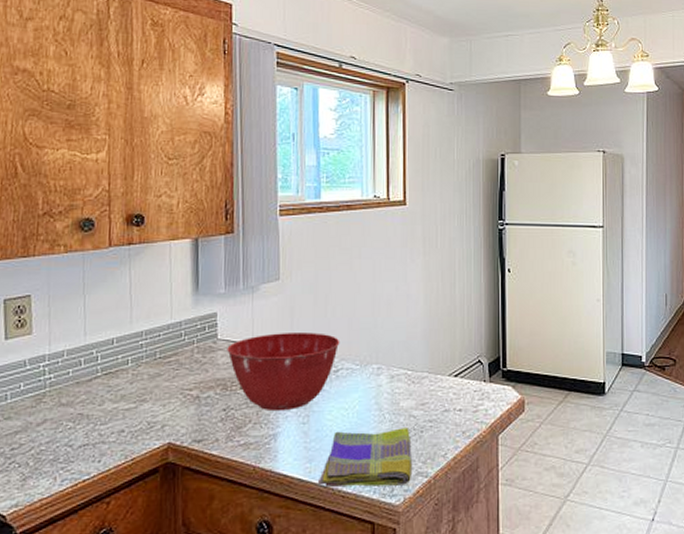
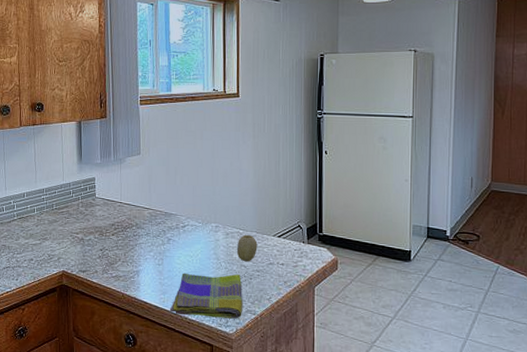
mixing bowl: present [227,333,340,411] -> none [102,195,187,254]
fruit: none [404,375,430,411] -> present [236,234,258,262]

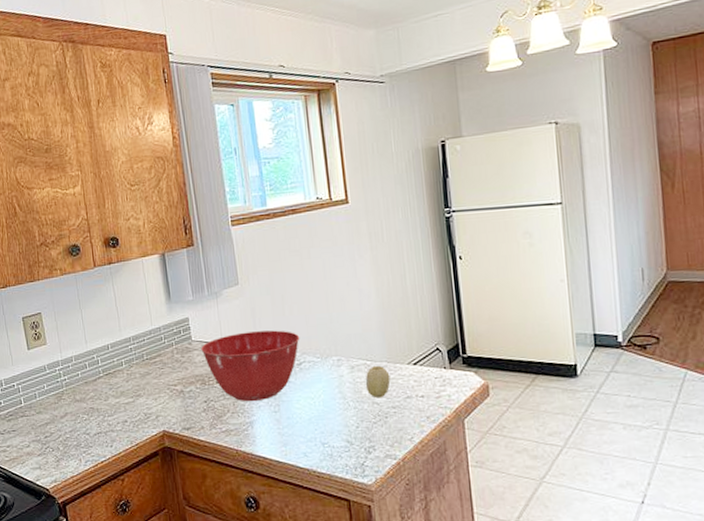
mixing bowl: none [102,195,187,254] -> present [201,330,300,402]
dish towel: present [170,273,242,319] -> none [294,414,381,468]

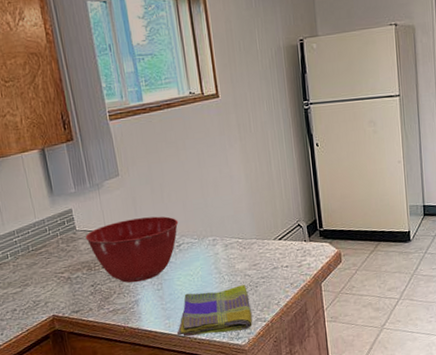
dish towel: none [294,414,381,468] -> present [177,285,252,337]
fruit: present [365,365,391,399] -> none [237,242,260,271]

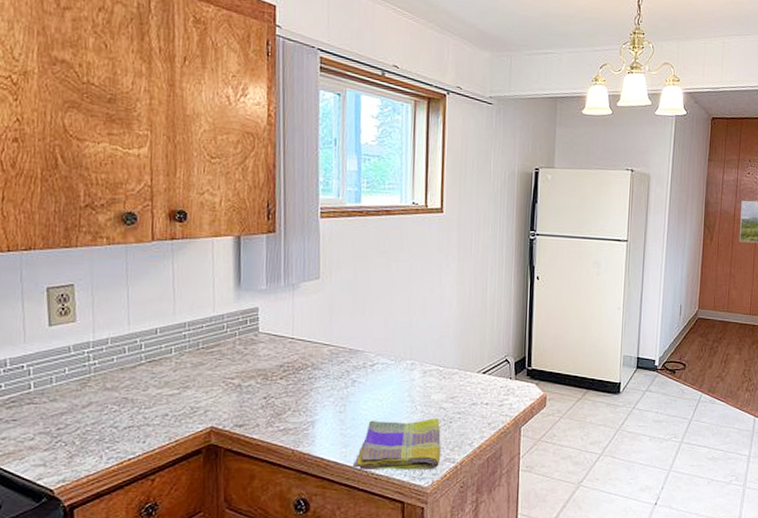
mixing bowl: present [85,216,179,283] -> none [268,328,377,401]

